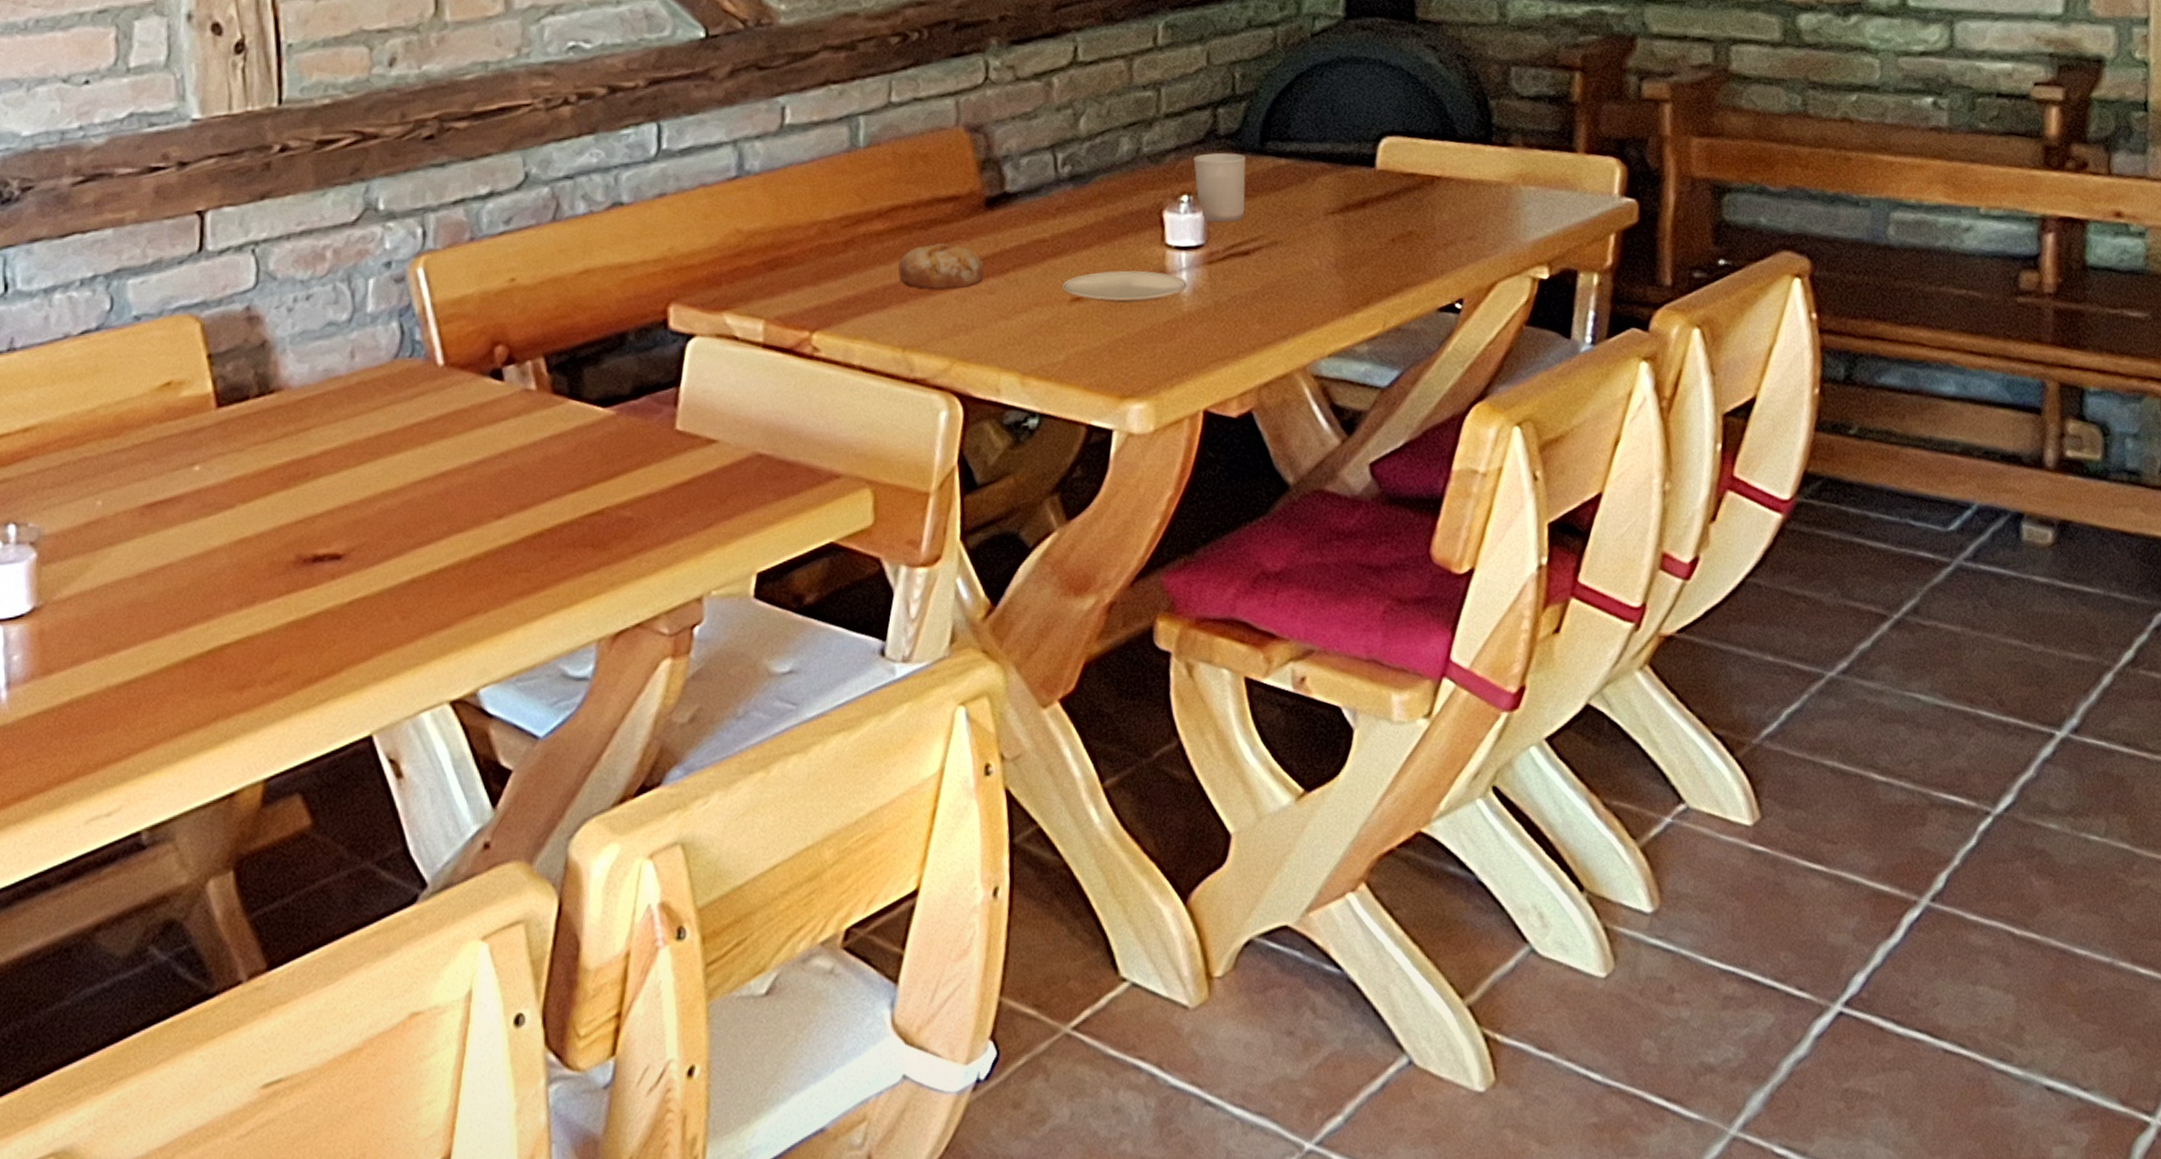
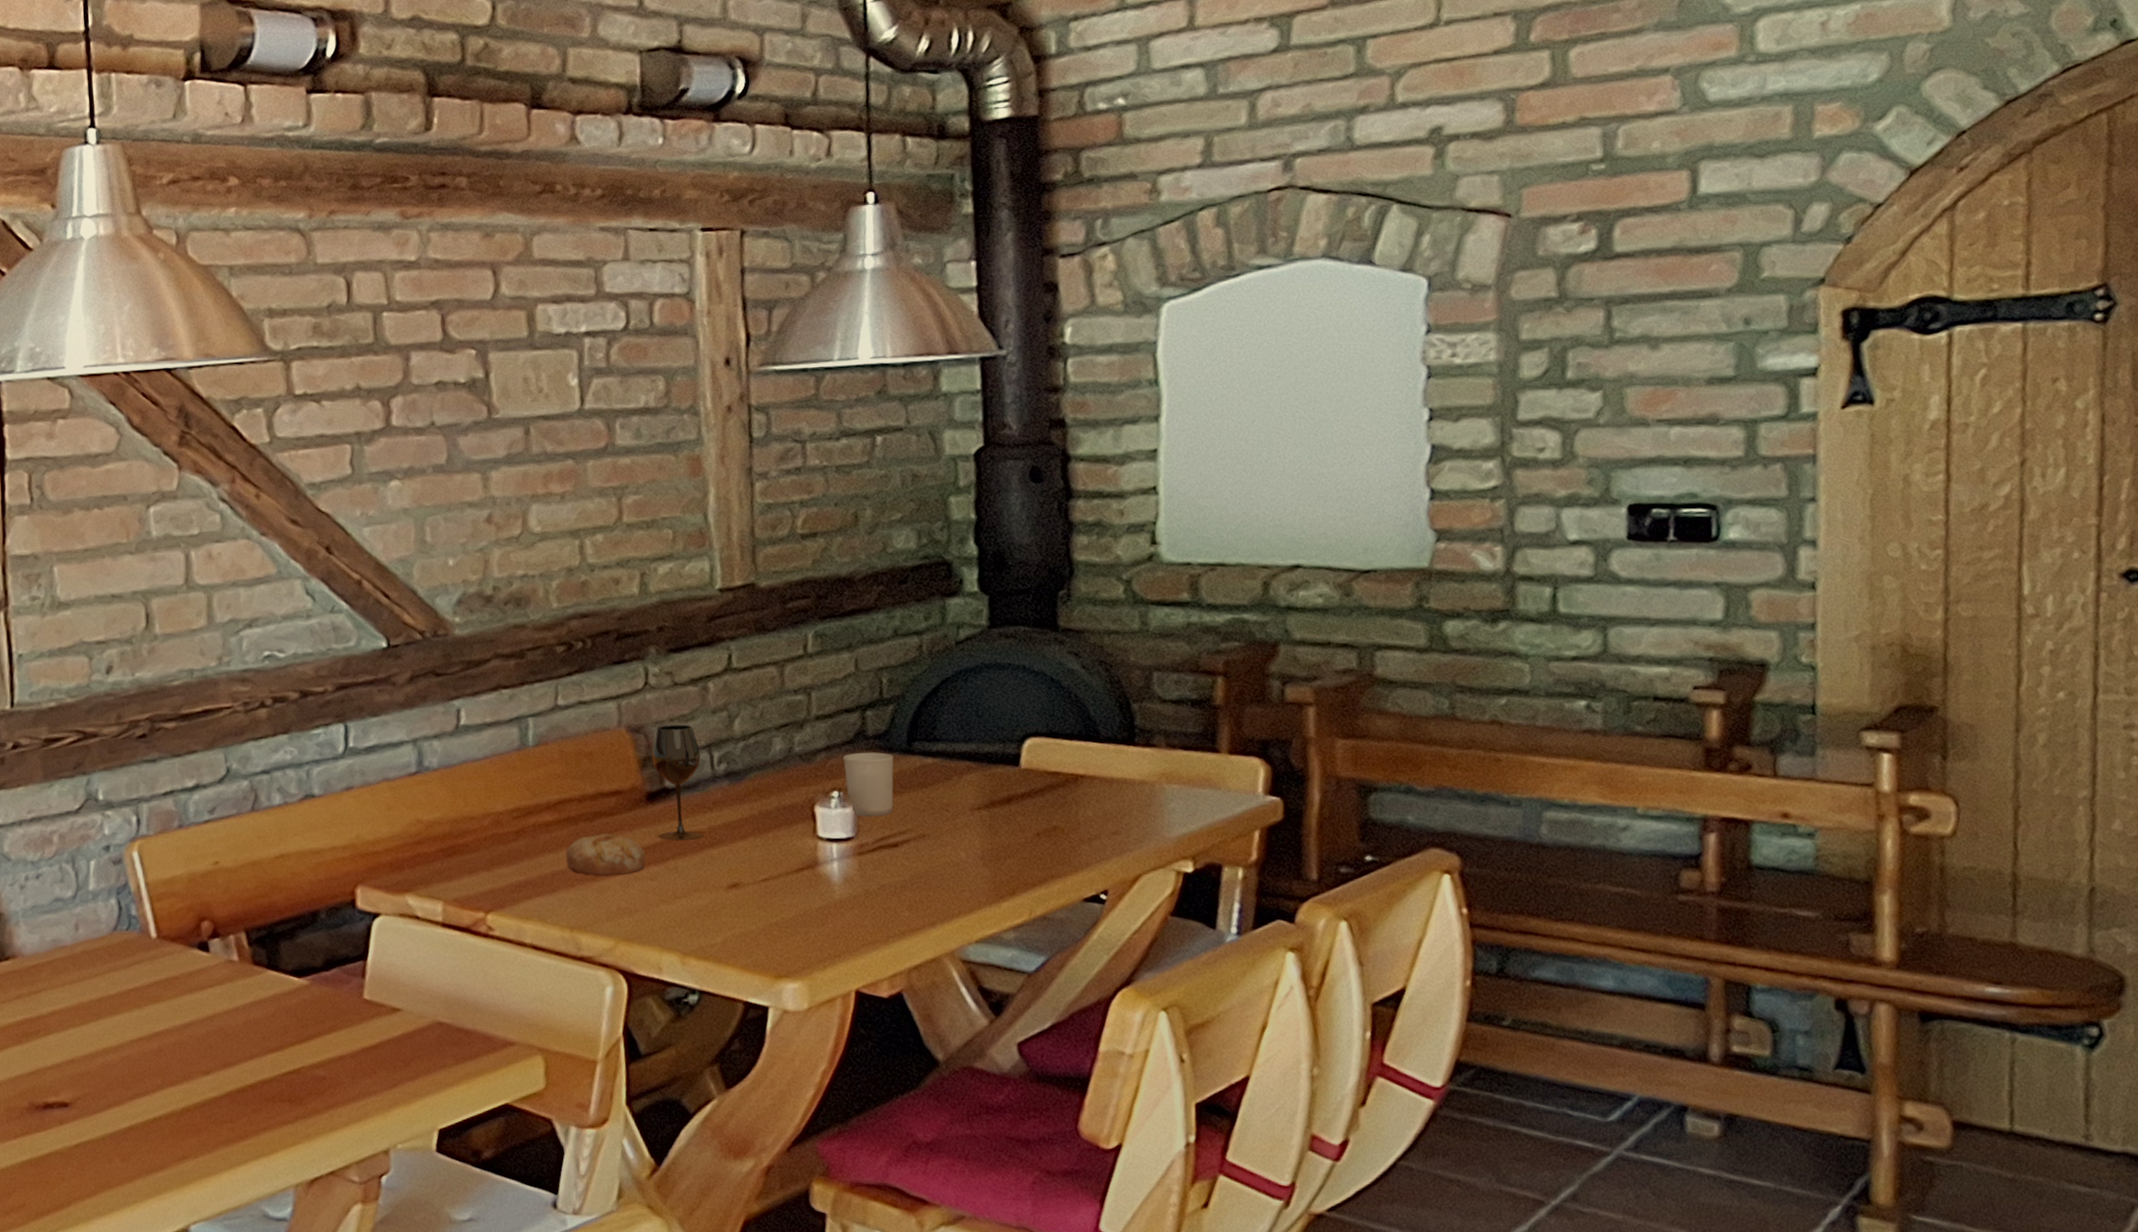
wineglass: none [992,123,1047,251] -> present [652,724,705,841]
plate: present [1062,270,1188,303] -> none [719,860,839,891]

